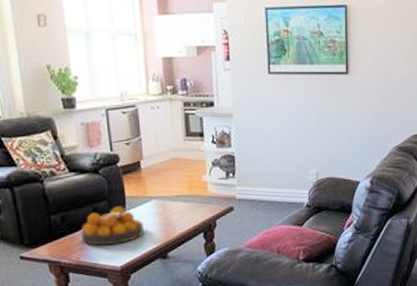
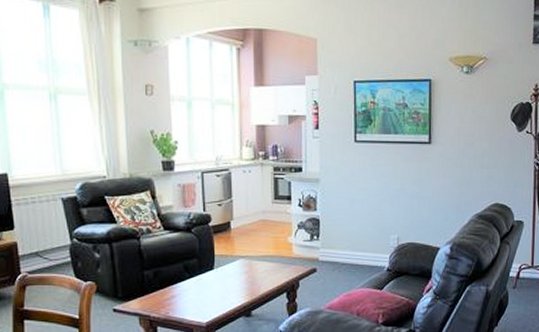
fruit bowl: present [80,206,144,246] -> none [171,264,230,302]

